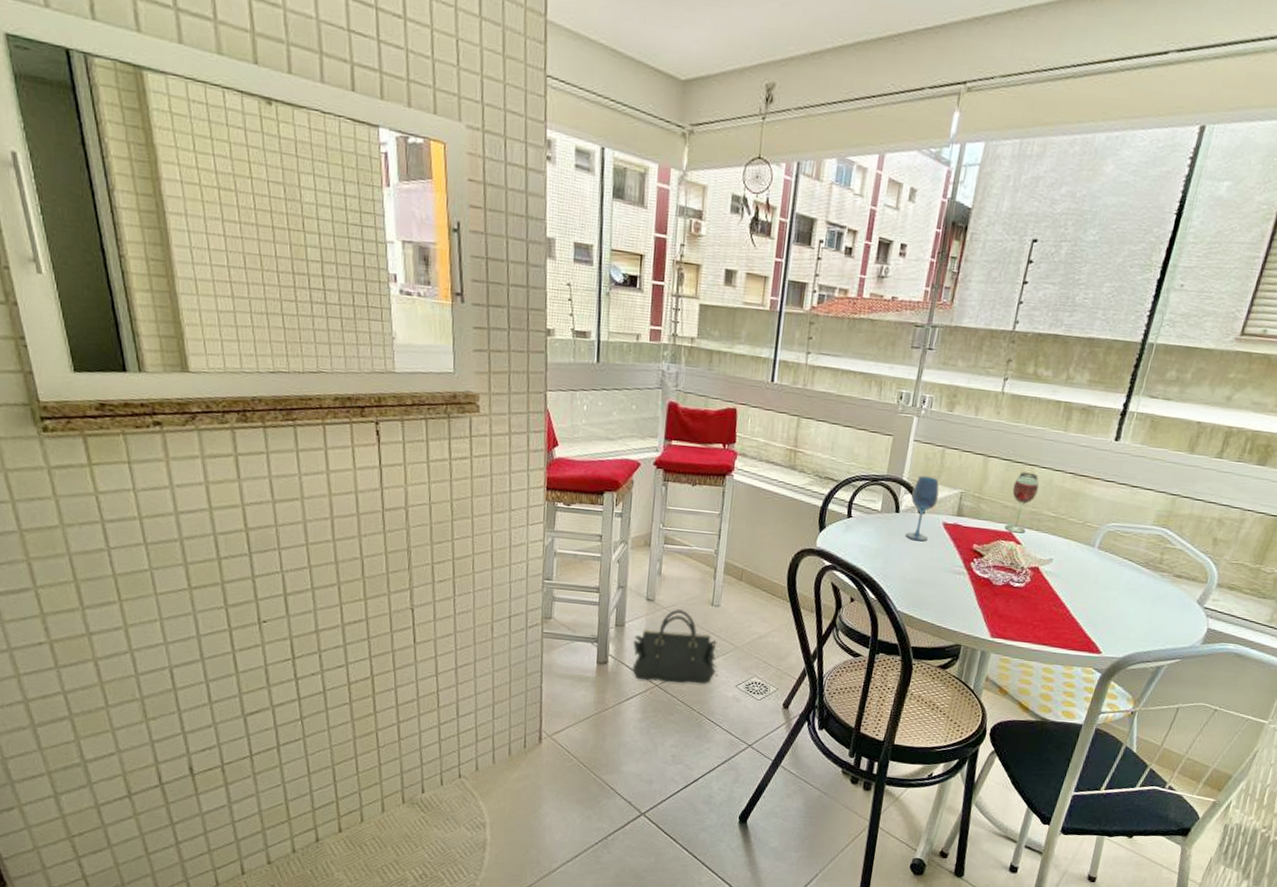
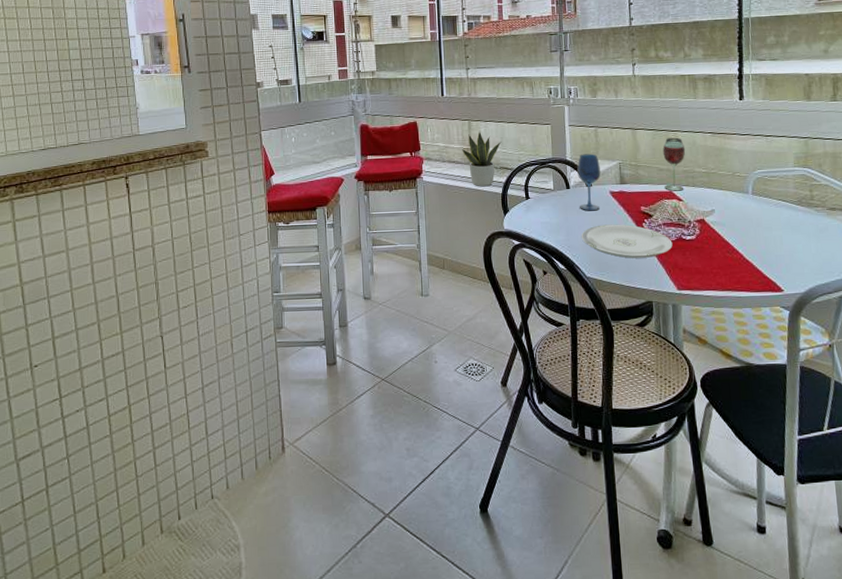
shoulder bag: present [632,609,717,684] -> none [357,302,435,375]
potted plant: none [784,430,832,497] -> present [462,130,502,187]
plate: none [900,557,998,600] -> present [581,224,673,259]

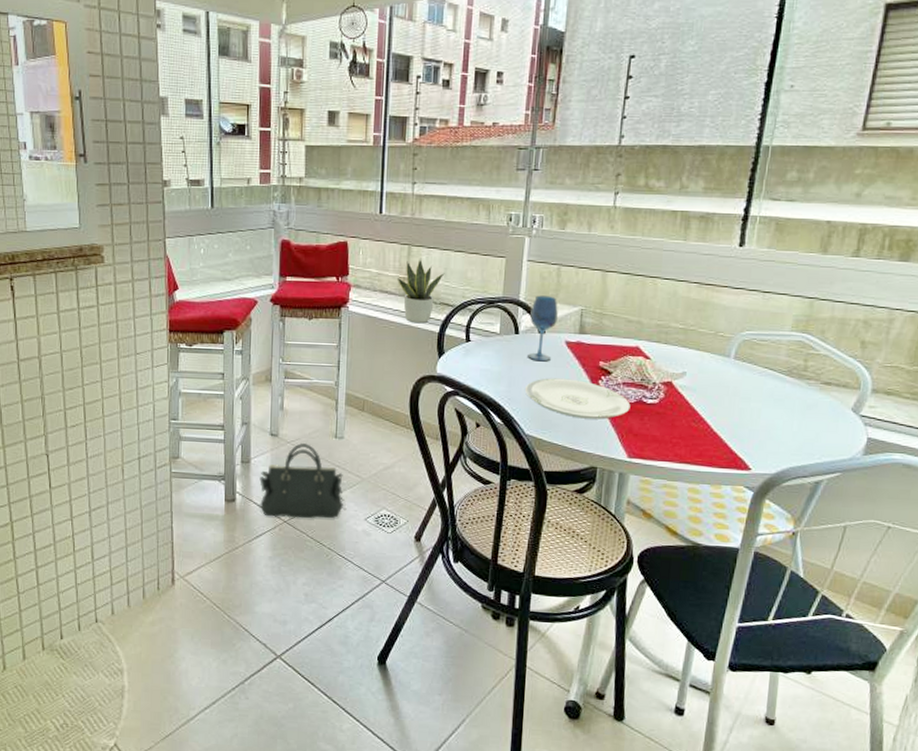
shoulder bag: none [357,302,435,375] -> present [259,442,345,518]
wineglass: present [662,137,686,191] -> none [631,284,663,348]

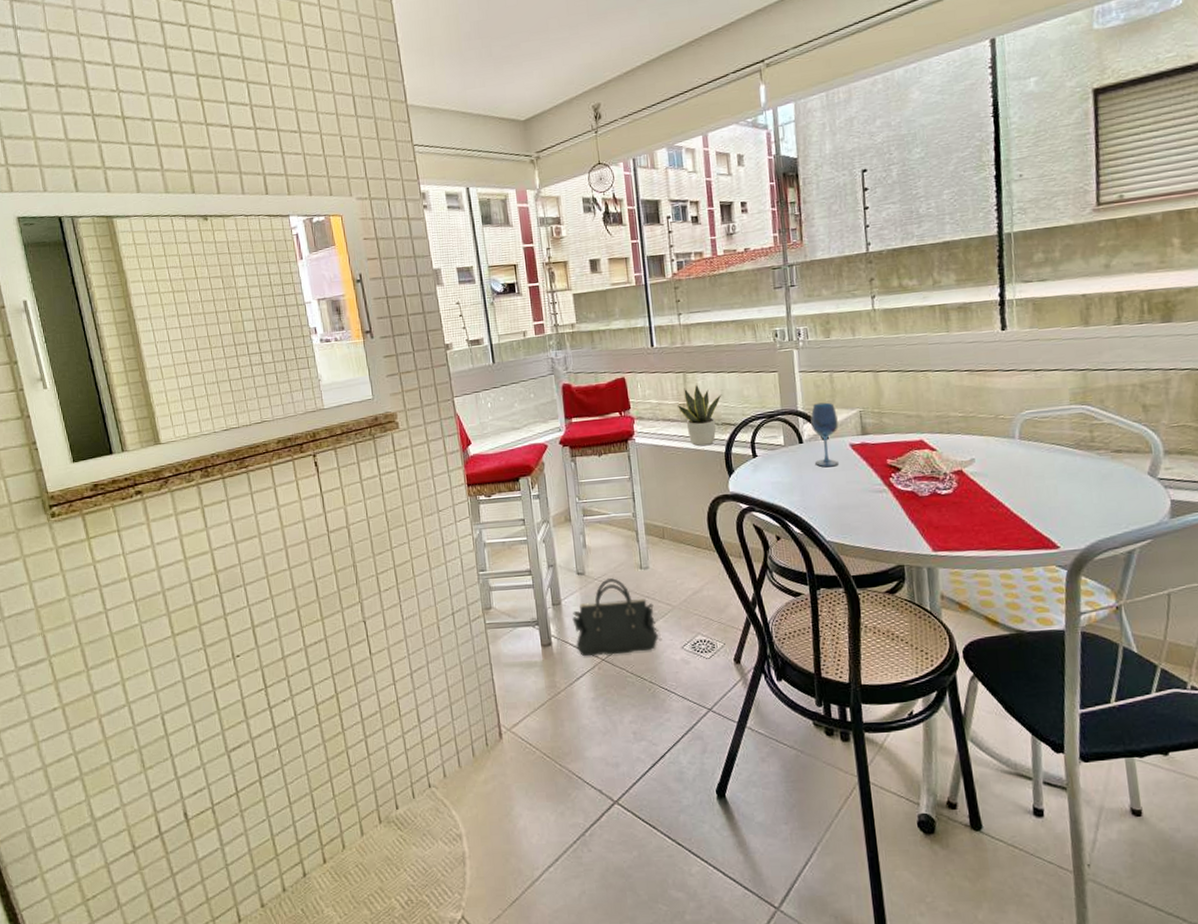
plate: present [524,378,631,420] -> none [818,480,926,518]

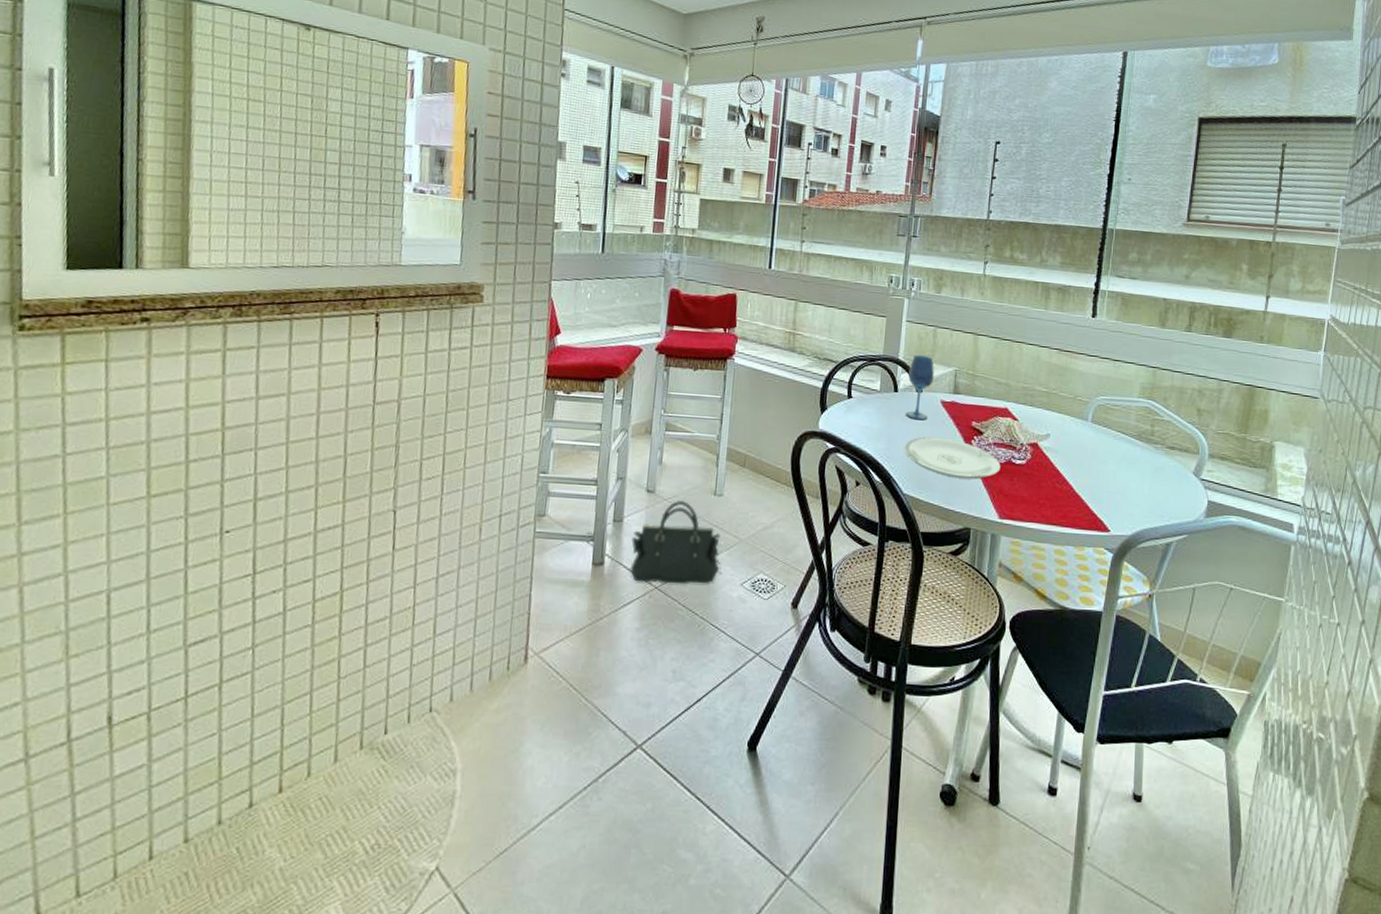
potted plant: present [678,383,722,447] -> none [784,313,829,379]
plate: none [818,480,926,518] -> present [902,436,1001,480]

